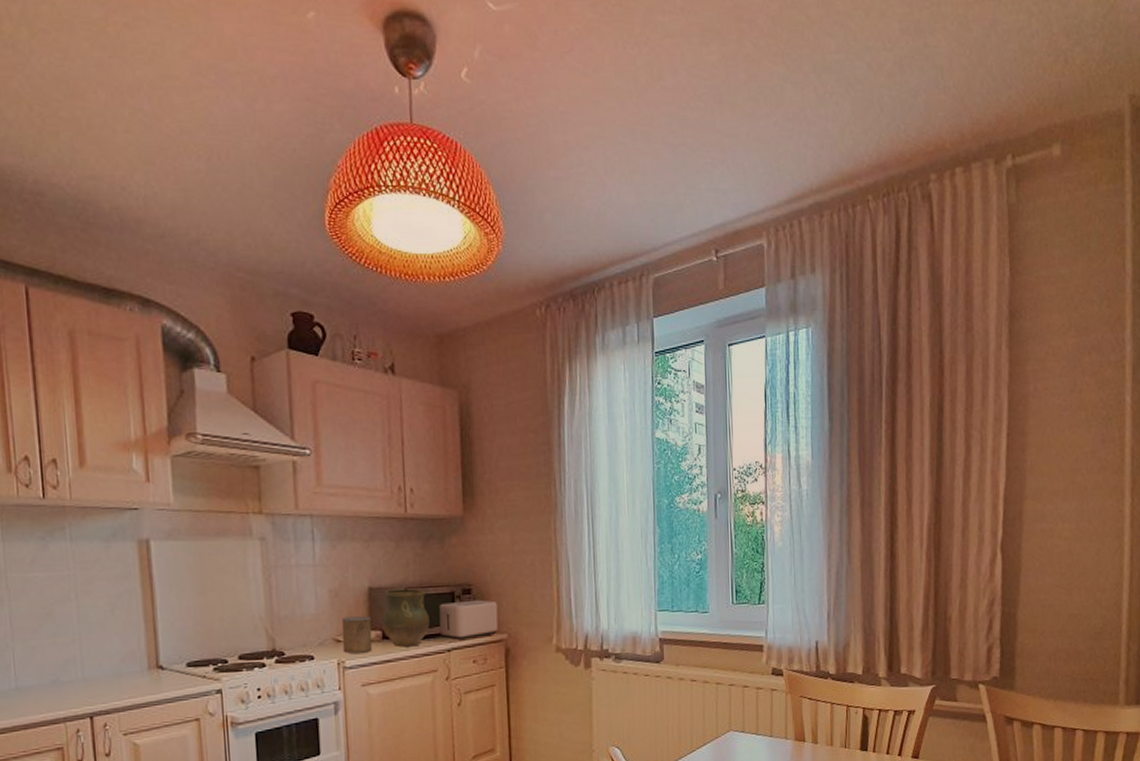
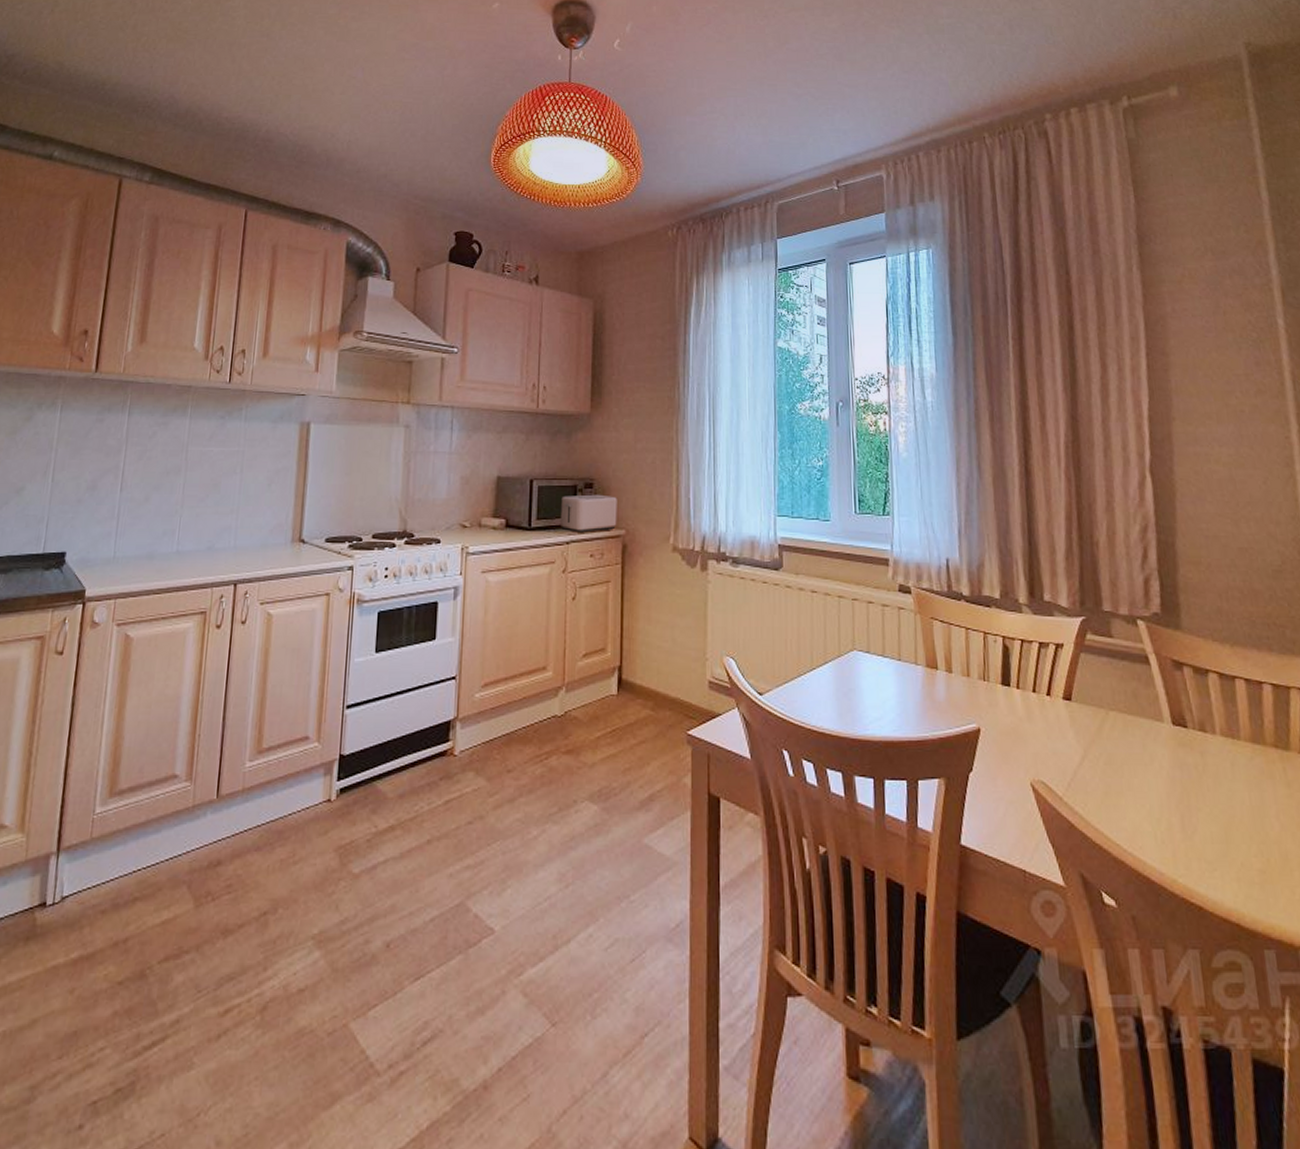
tin can: present [342,616,373,654] -> none [467,503,497,541]
ceramic jug: present [381,588,430,648] -> none [506,480,551,537]

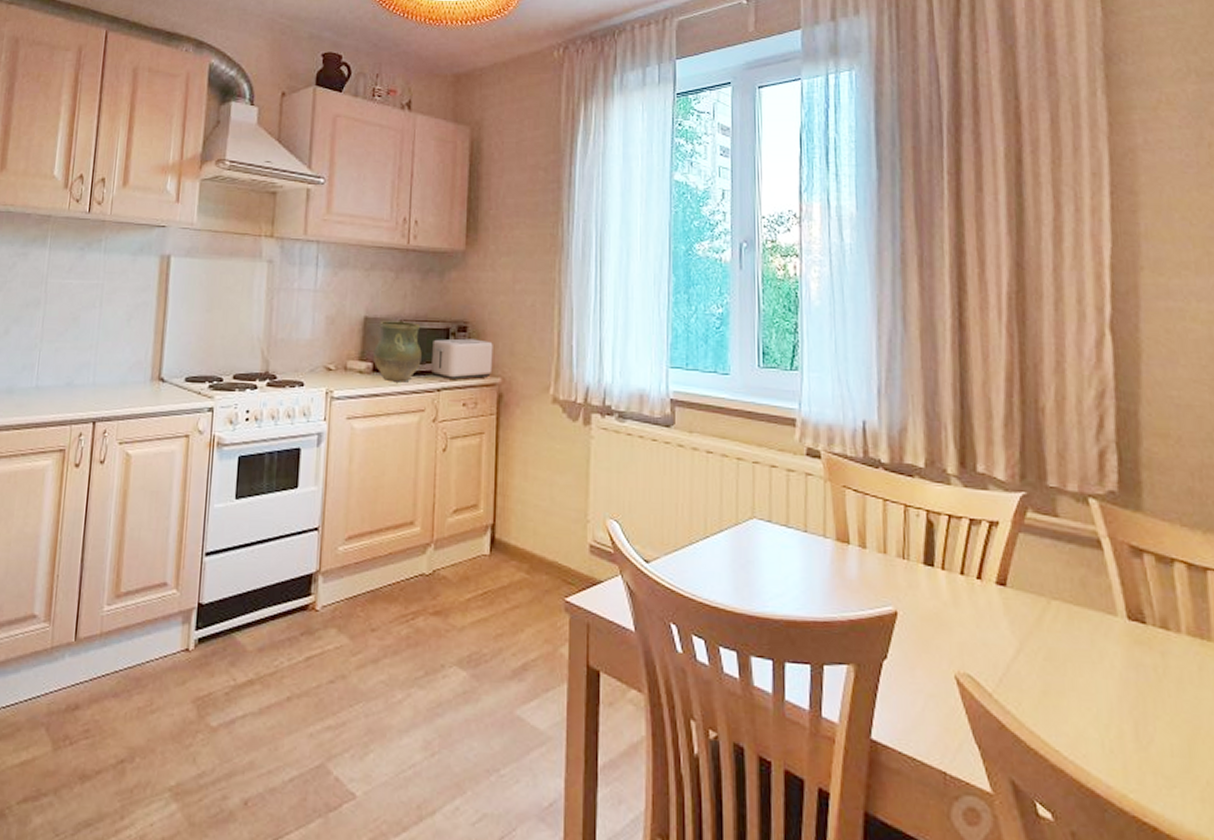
ceramic jug: none [506,480,551,537] -> present [373,321,422,383]

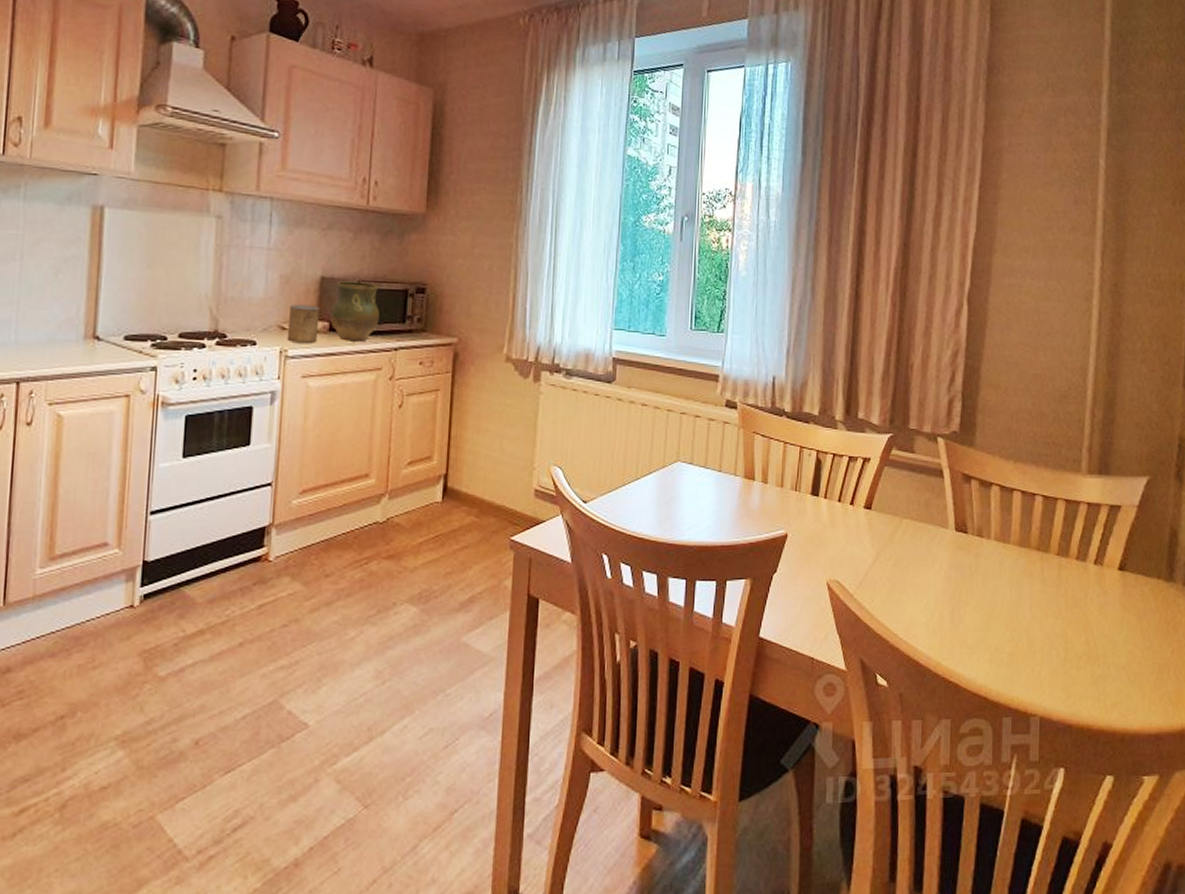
tin can: none [332,345,364,385] -> present [286,304,320,344]
toaster: present [430,338,493,380] -> none [388,299,451,340]

